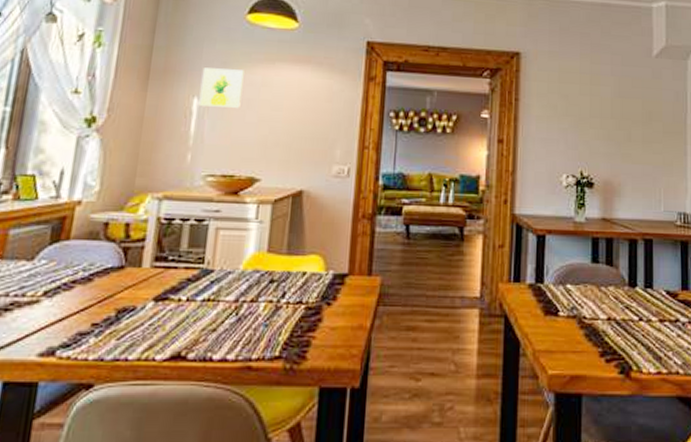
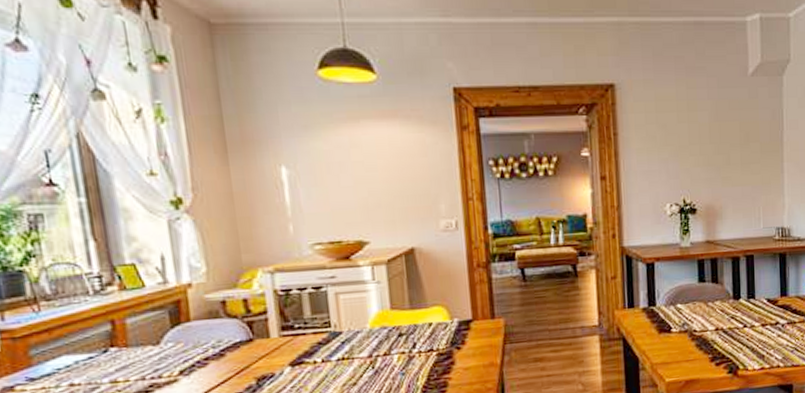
wall art: present [198,67,244,108] -> none [283,132,333,175]

